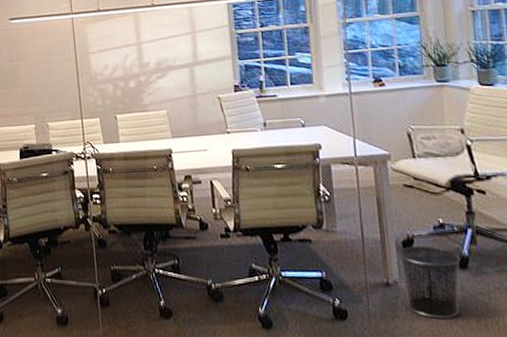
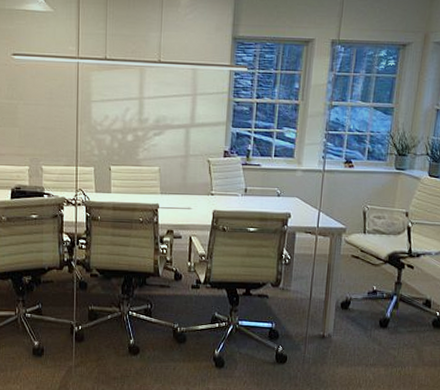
waste bin: present [397,245,460,319] -> none [335,307,383,366]

